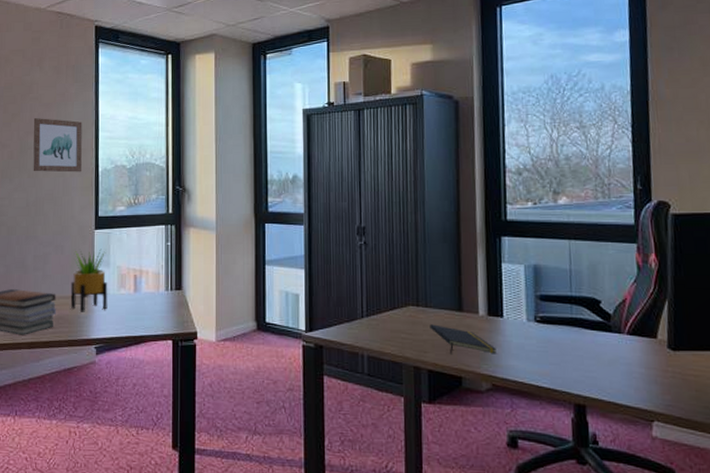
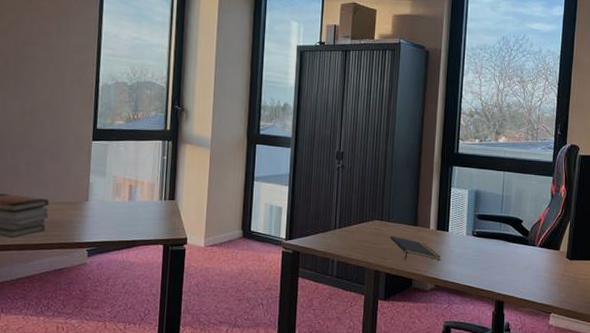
wall art: present [33,118,82,173] -> none [30,29,85,86]
potted plant: present [70,249,108,312] -> none [63,159,103,218]

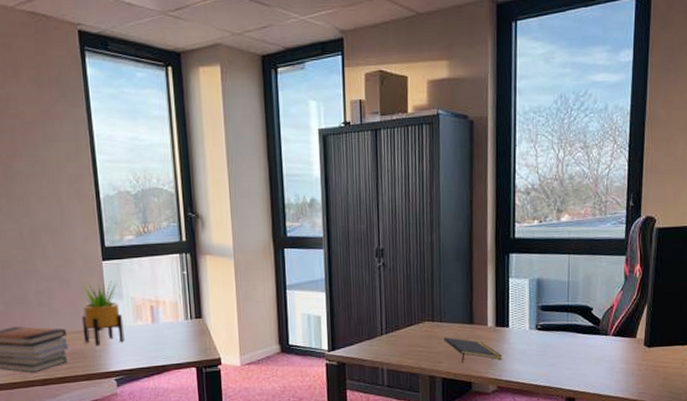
potted plant: none [63,159,103,218] -> present [81,280,125,346]

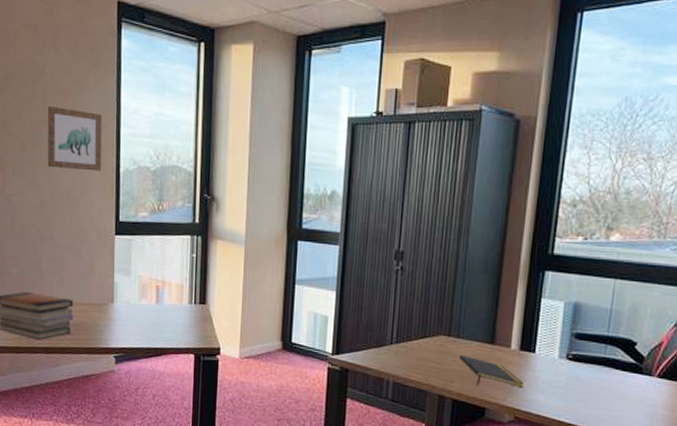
wall art: none [16,139,80,200] -> present [47,107,102,172]
potted plant: present [81,280,125,346] -> none [88,256,129,321]

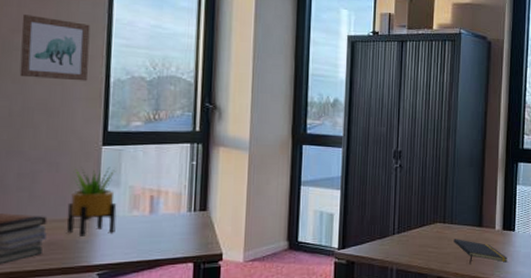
potted plant: none [88,256,129,321] -> present [66,167,117,237]

